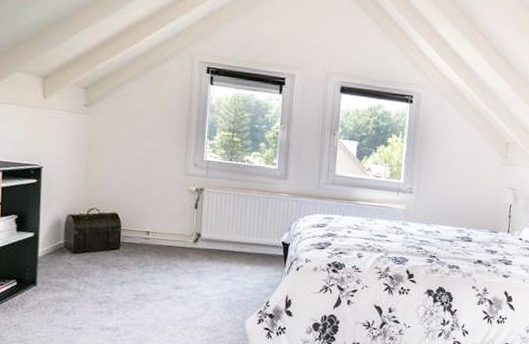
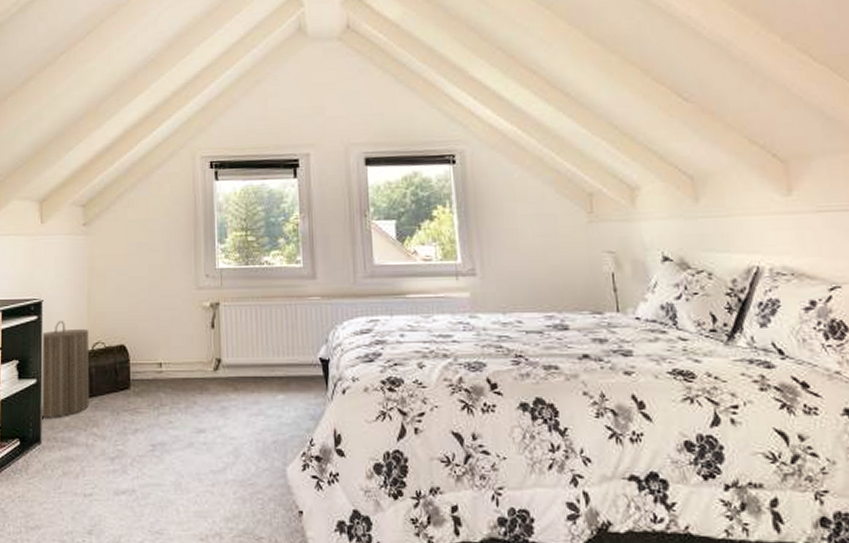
laundry hamper: none [37,185,85,266] -> present [41,320,90,417]

